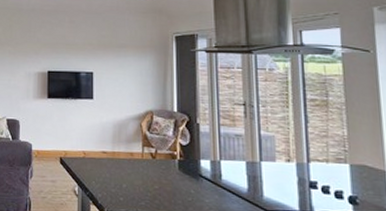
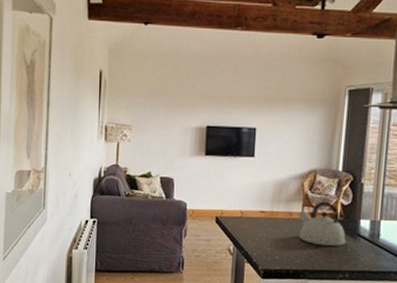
kettle: none [138,141,189,188] -> present [297,201,346,247]

